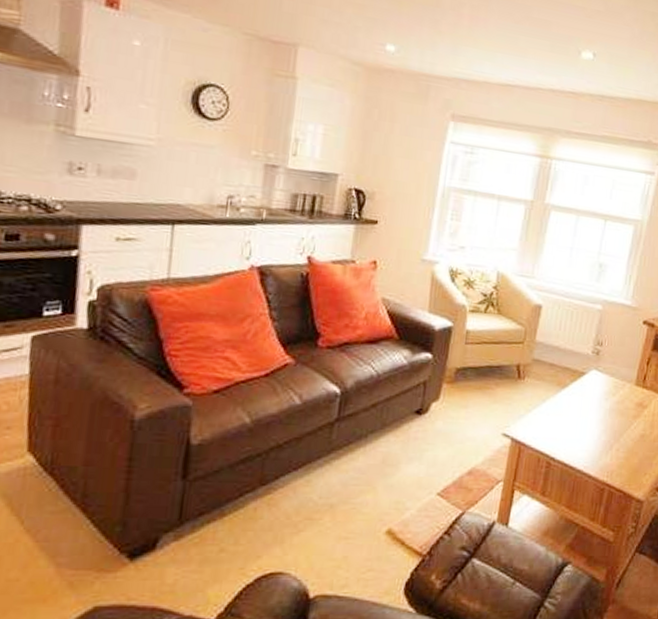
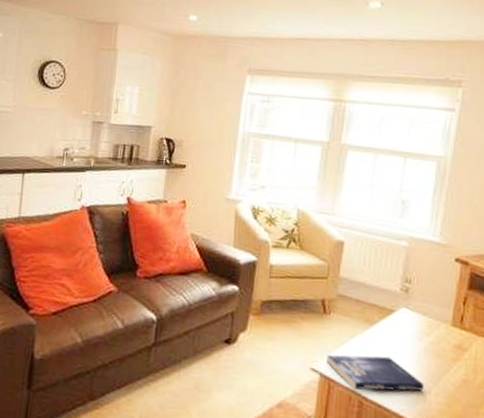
book: none [518,417,607,452] -> present [326,354,424,391]

